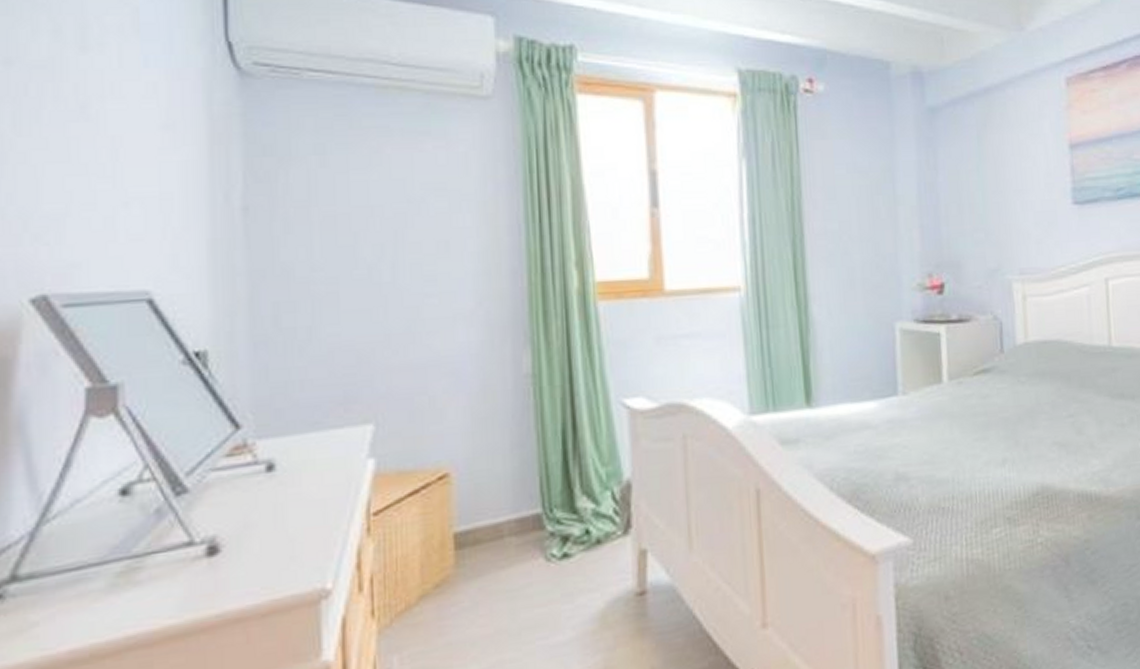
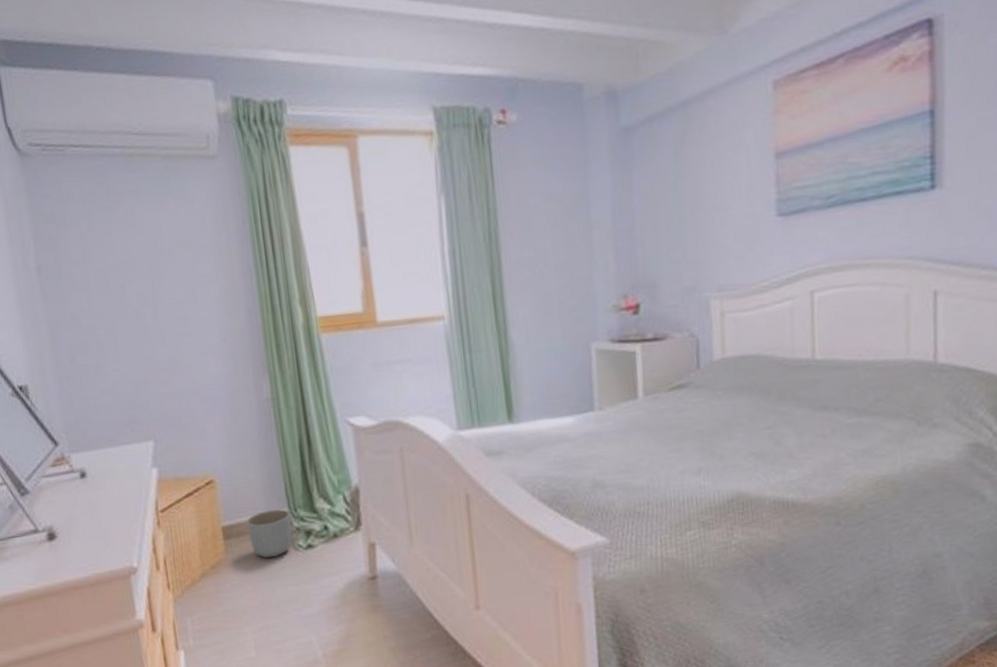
planter: none [487,509,544,573] -> present [247,509,292,559]

